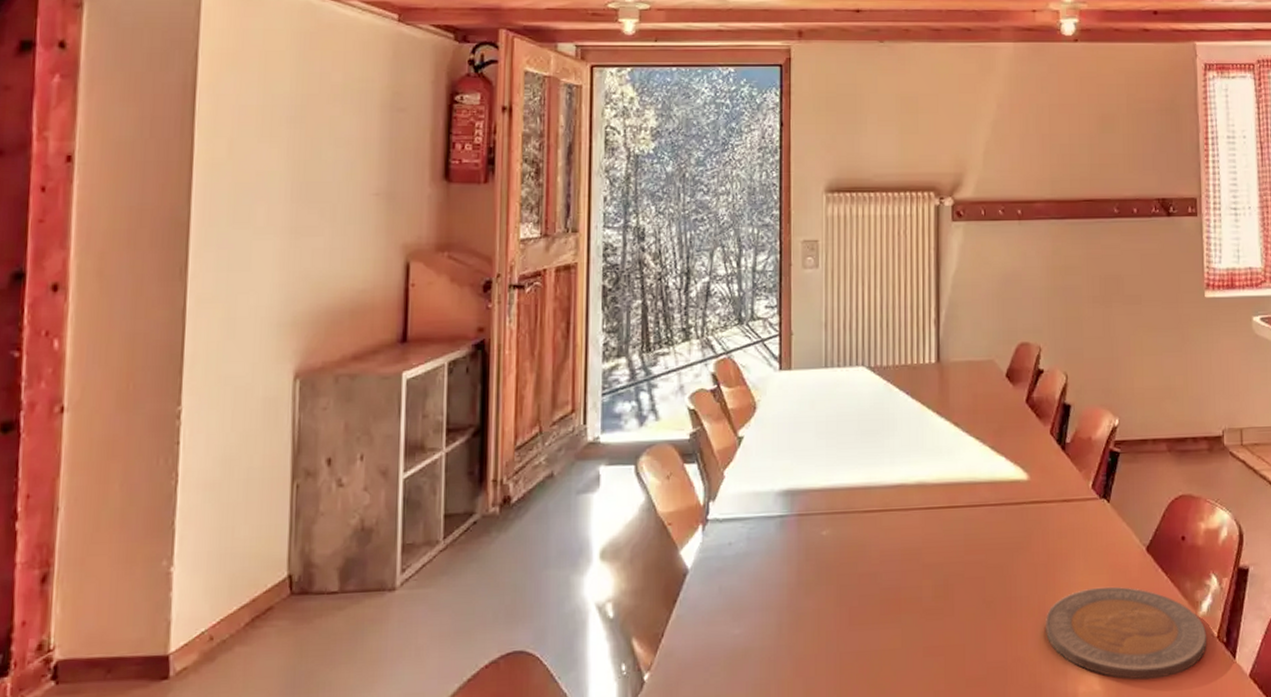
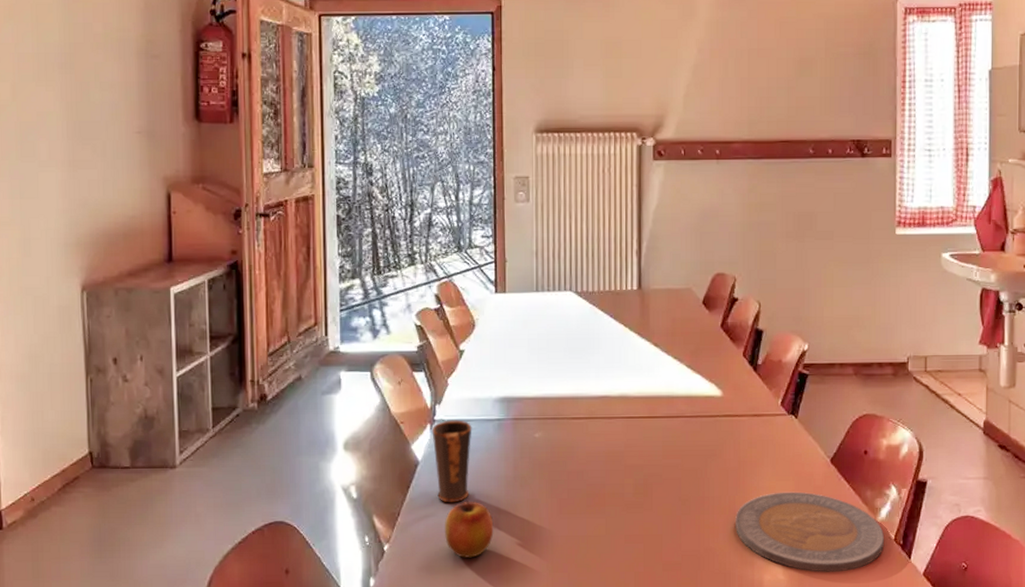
mug: none [704,518,751,619] -> present [432,420,472,503]
apple: none [717,614,774,685] -> present [445,501,494,558]

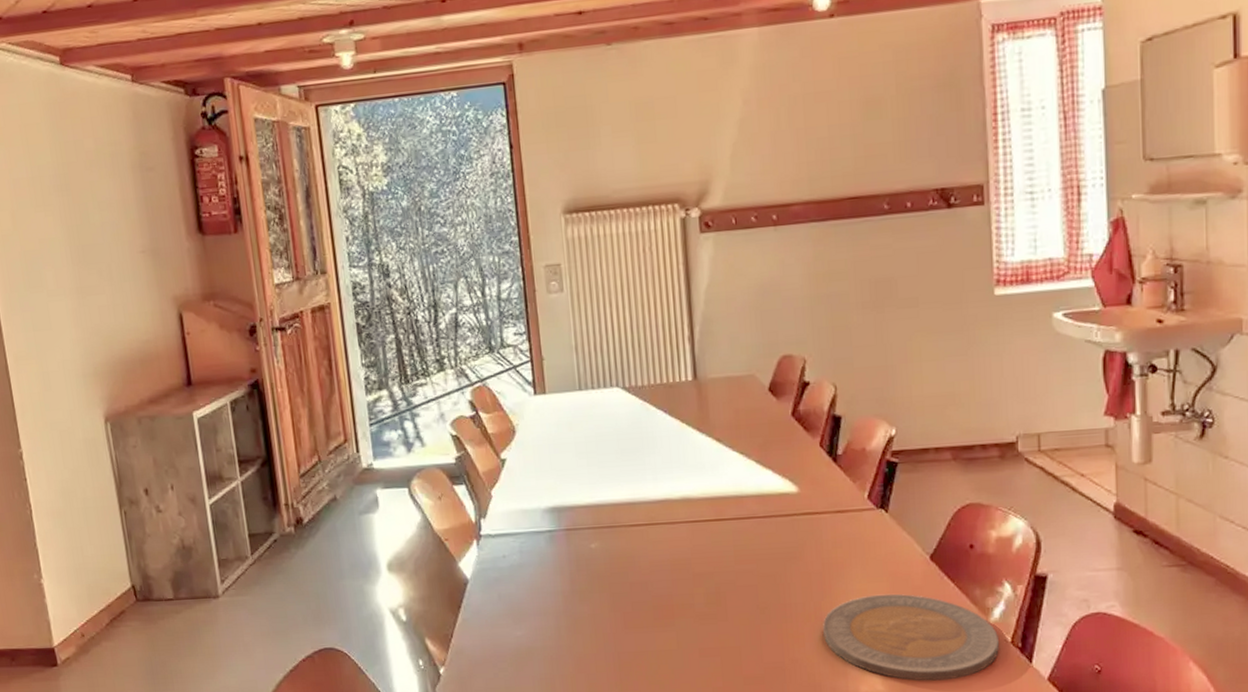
mug: present [432,420,472,503] -> none [479,534,525,622]
apple: present [445,501,494,558] -> none [501,619,555,679]

